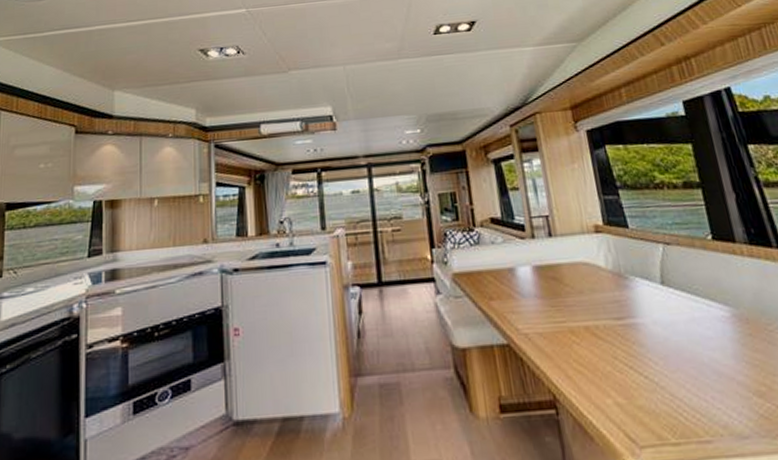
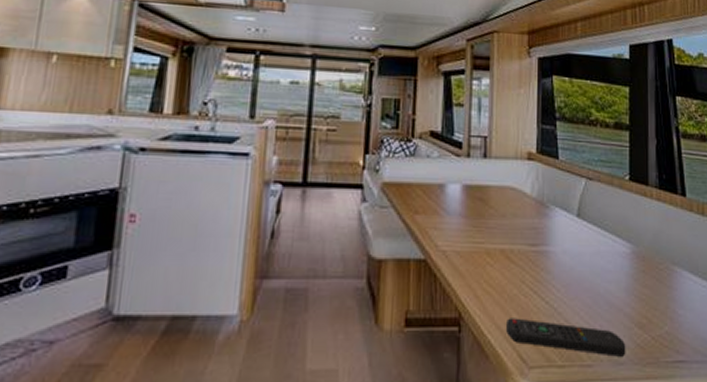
remote control: none [605,395,750,430] -> present [506,318,626,357]

